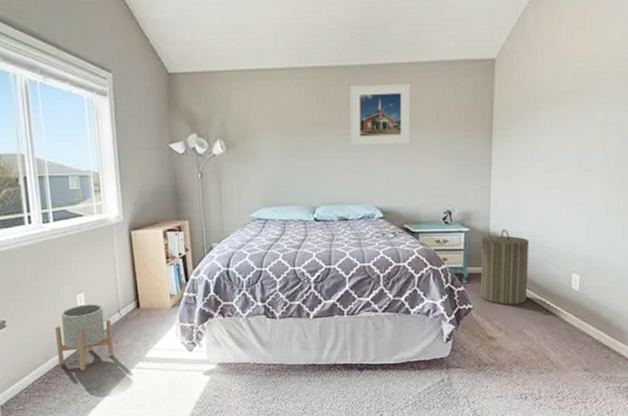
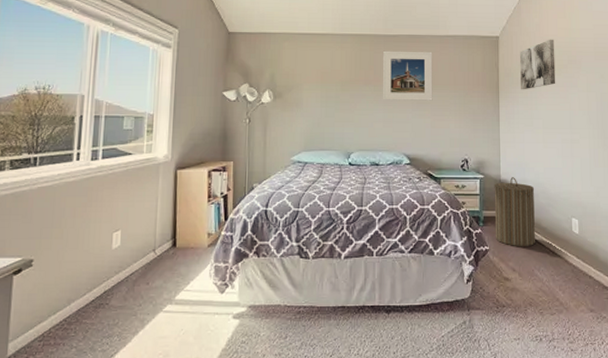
planter: present [55,304,114,371] -> none [82,243,146,315]
wall art: none [520,58,569,126] -> present [520,39,556,90]

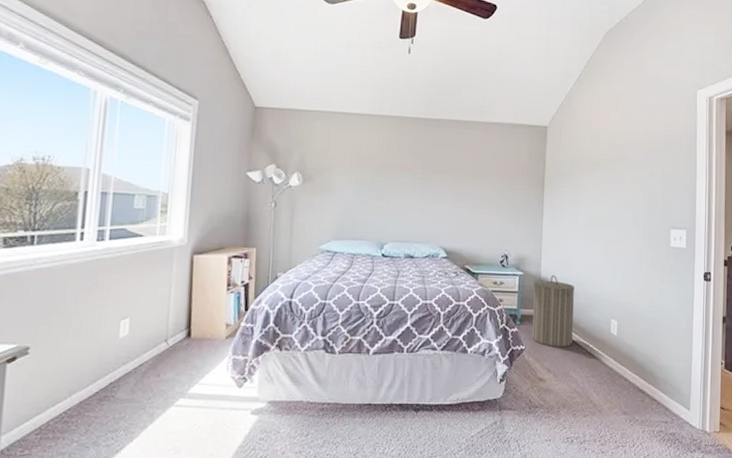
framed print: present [383,50,433,101] -> none [421,135,477,192]
wall art: present [520,39,556,90] -> none [567,132,605,185]

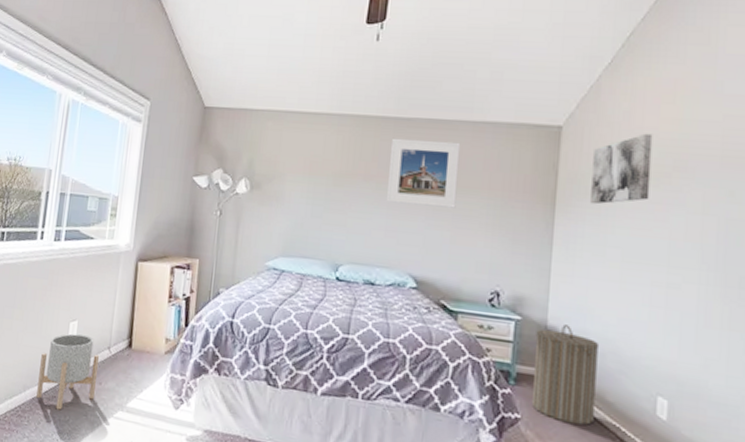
planter: none [85,331,157,409] -> present [36,333,100,410]
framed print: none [421,135,477,192] -> present [387,138,461,208]
wall art: none [567,132,605,185] -> present [590,133,653,205]

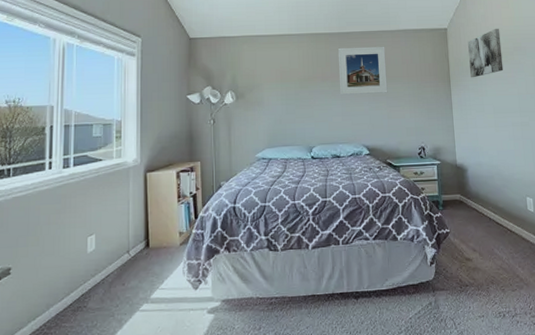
planter: present [36,333,100,410] -> none [61,245,120,318]
laundry hamper: present [531,324,598,426] -> none [451,161,493,228]

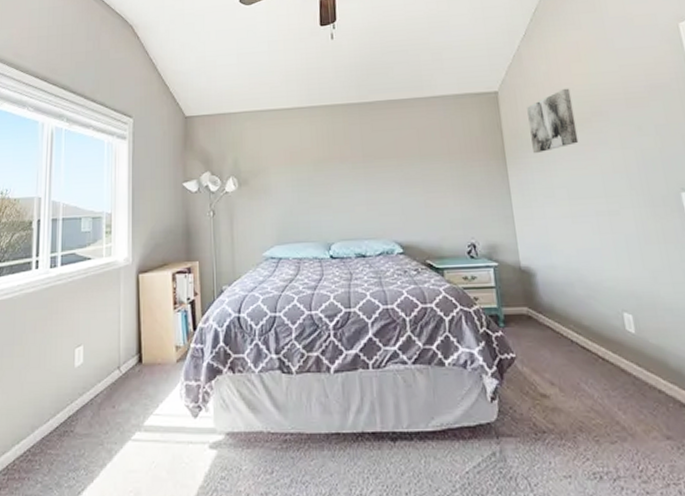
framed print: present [338,46,388,95] -> none [359,117,424,179]

